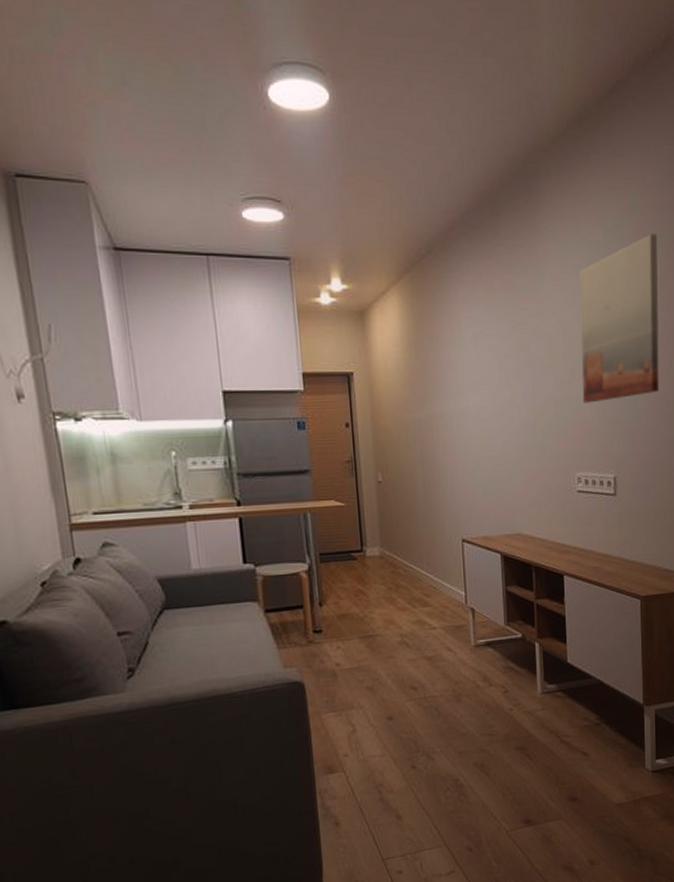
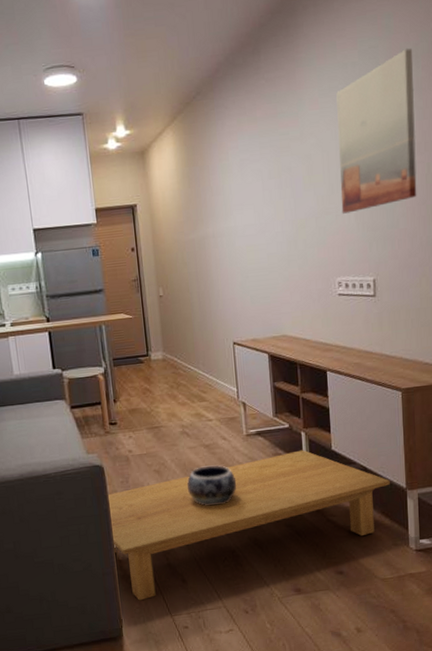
coffee table: none [309,662,627,844] -> present [108,450,390,601]
decorative bowl: none [405,680,463,728] -> present [187,465,237,506]

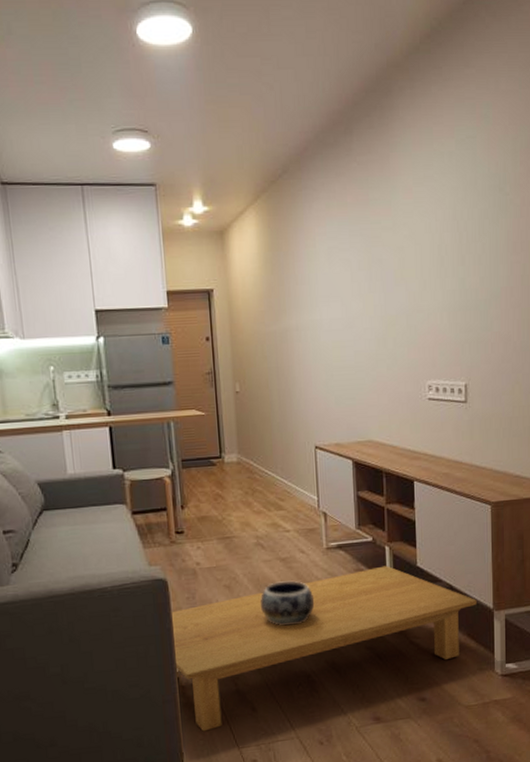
wall art: present [336,48,417,214] -> none [432,142,512,313]

